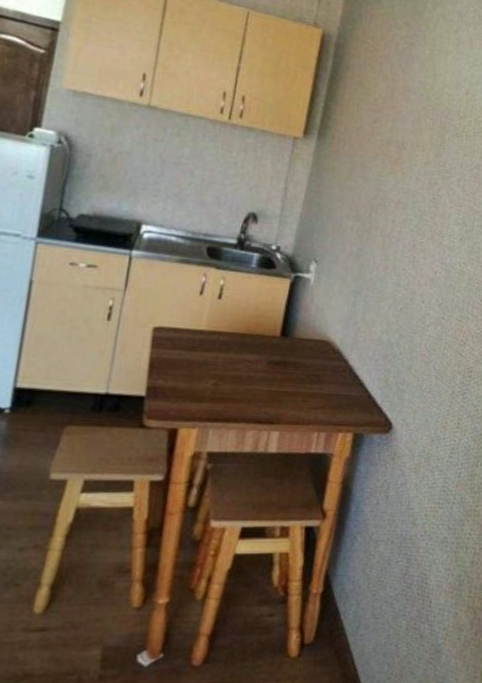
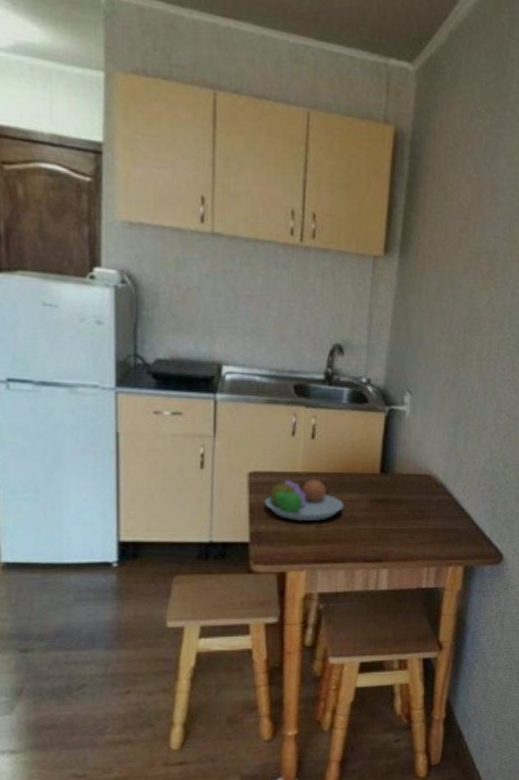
fruit bowl: none [165,333,243,379] -> present [264,477,345,522]

